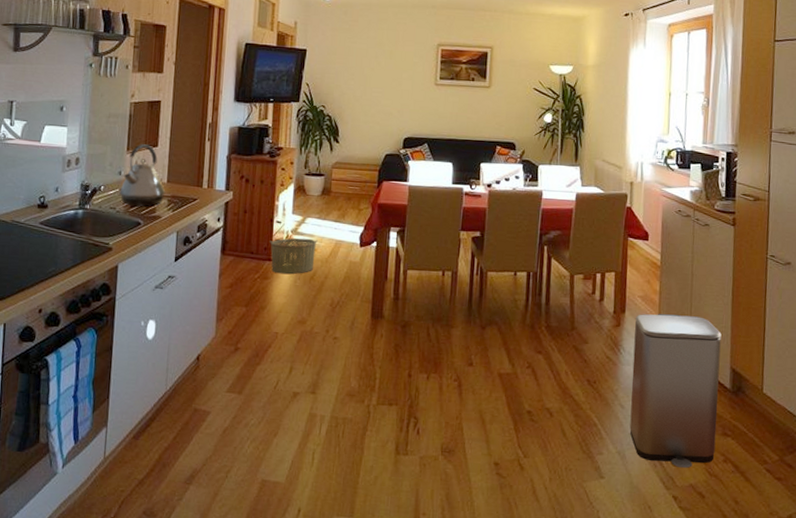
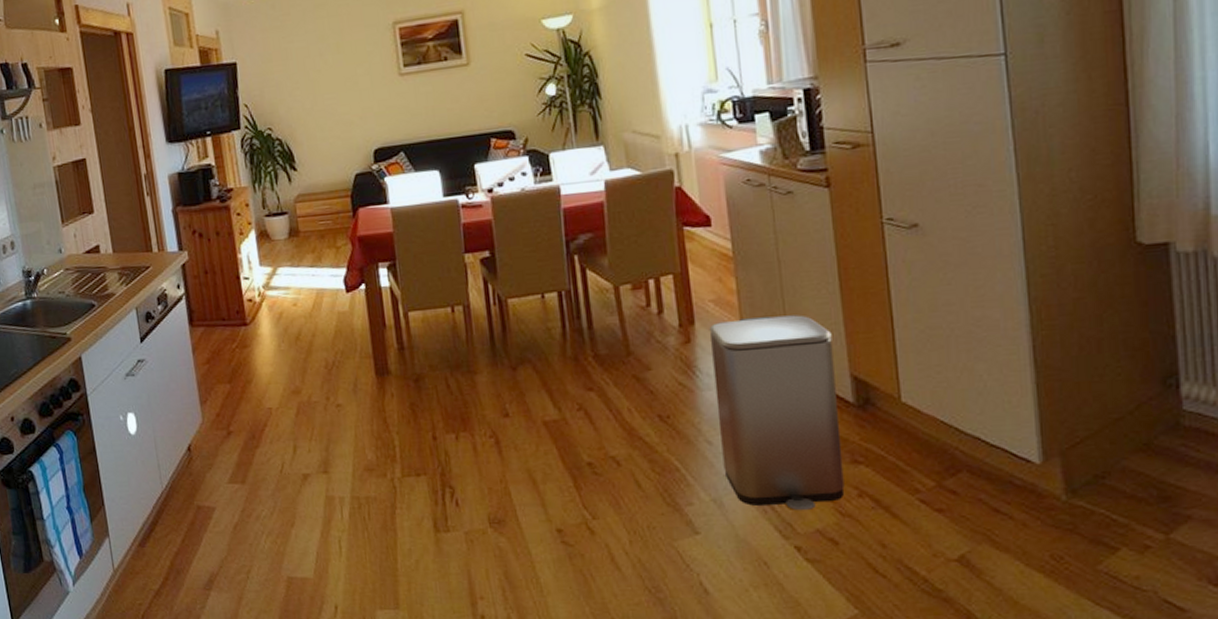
kettle: present [119,144,166,206] -> none [64,212,114,286]
basket: present [269,238,317,274] -> none [240,292,297,339]

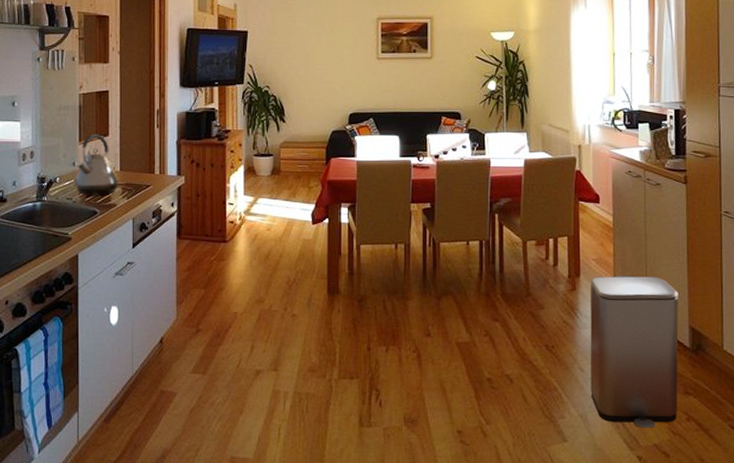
kettle: none [64,212,114,286] -> present [75,134,119,195]

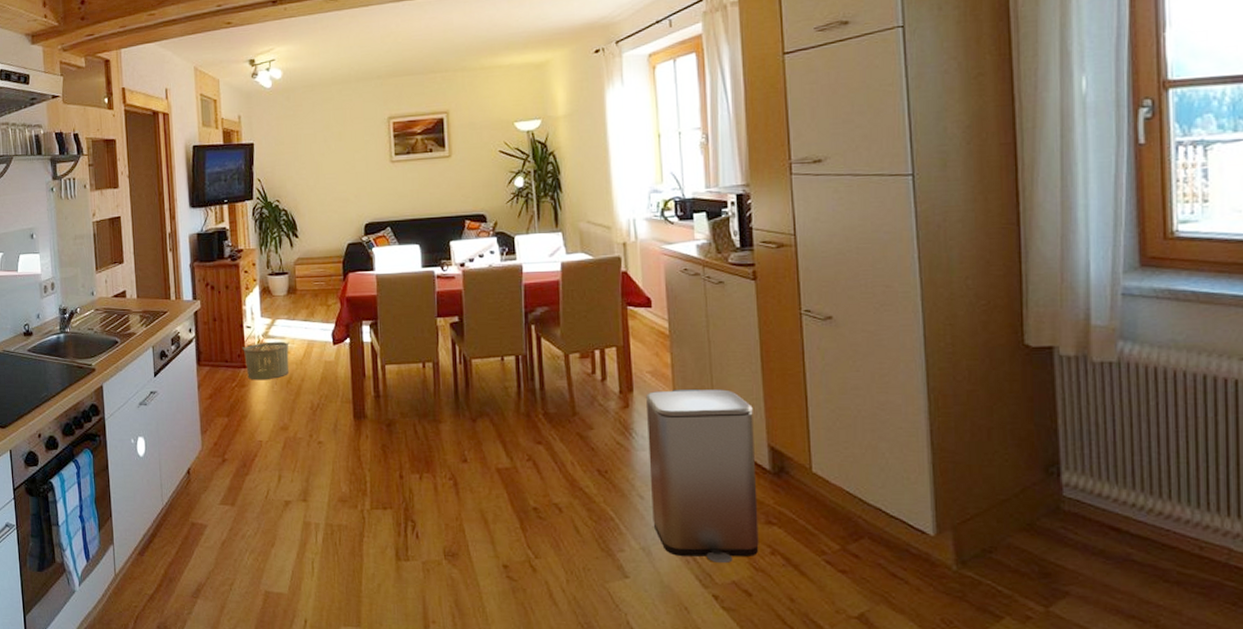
kettle: present [75,134,119,195] -> none [94,262,137,325]
basket: none [223,218,270,255] -> present [241,341,289,380]

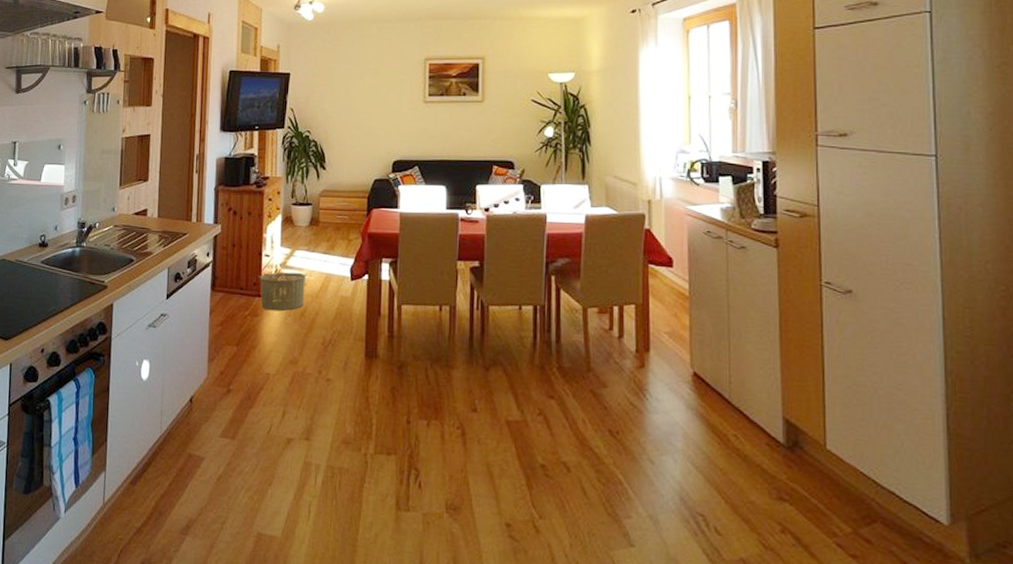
pedal bin: present [645,388,759,564] -> none [661,353,770,539]

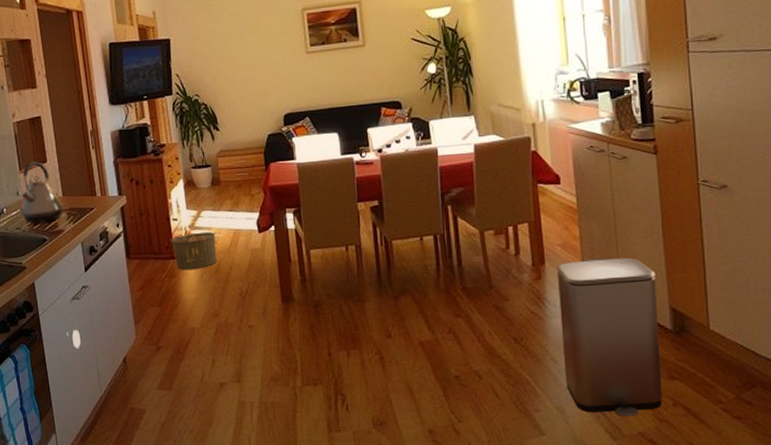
kettle: none [113,179,157,242] -> present [21,161,64,224]
pedal bin: none [661,353,770,539] -> present [556,257,663,417]

